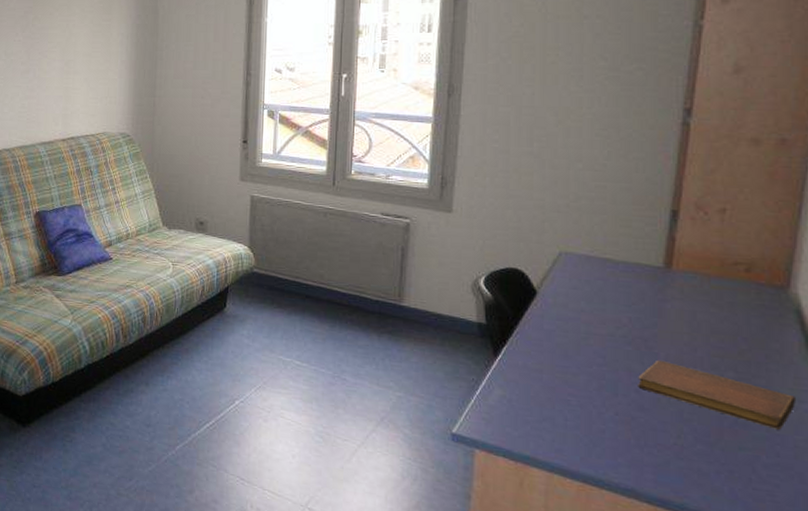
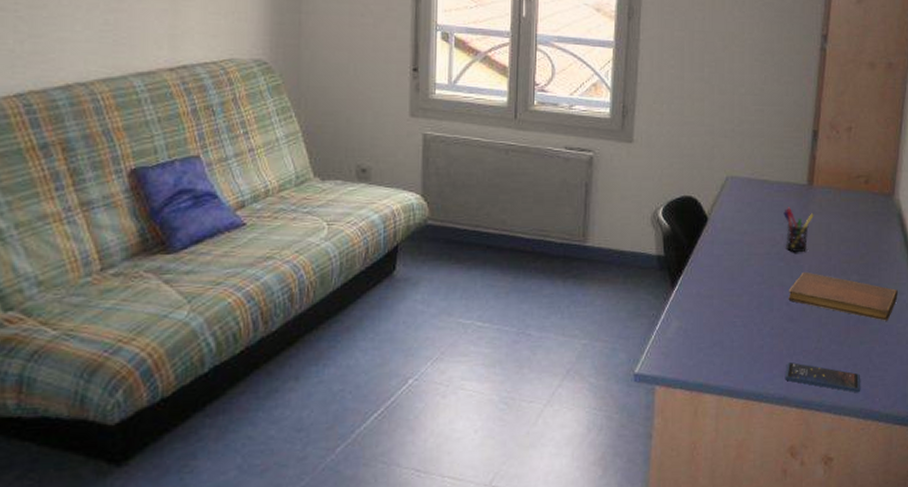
pen holder: none [632,289,672,338] -> present [783,207,814,252]
smartphone: none [632,453,740,504] -> present [784,361,861,393]

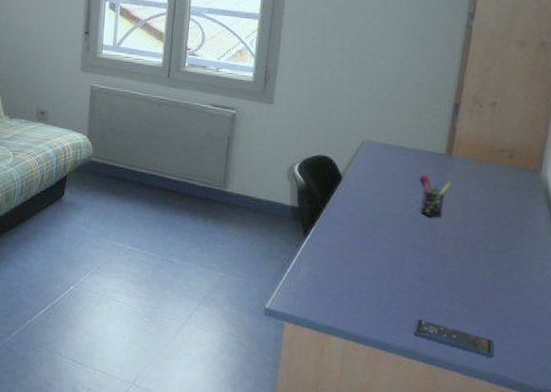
notebook: present [788,271,898,321] -> none [420,236,541,293]

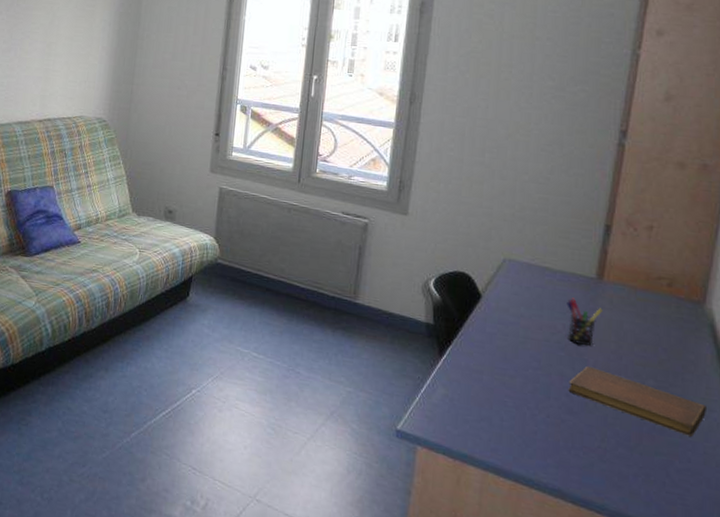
smartphone: present [413,318,495,359] -> none [560,454,655,507]
notebook: none [420,236,541,293] -> present [568,365,706,437]

